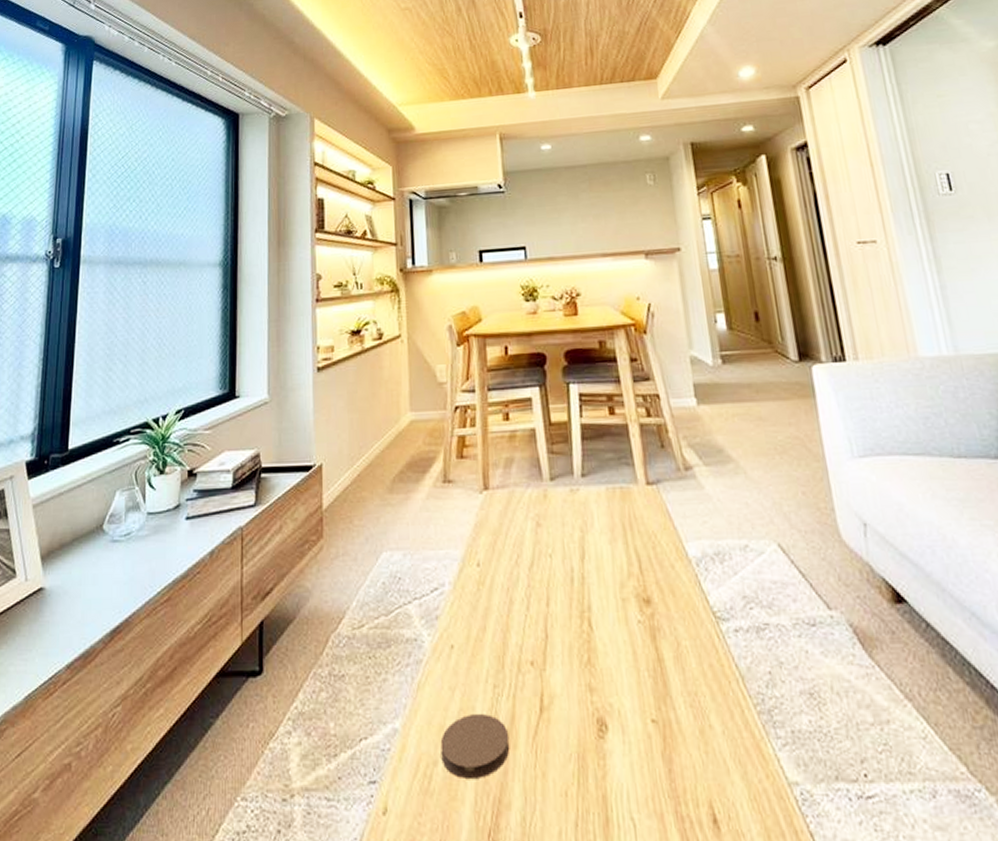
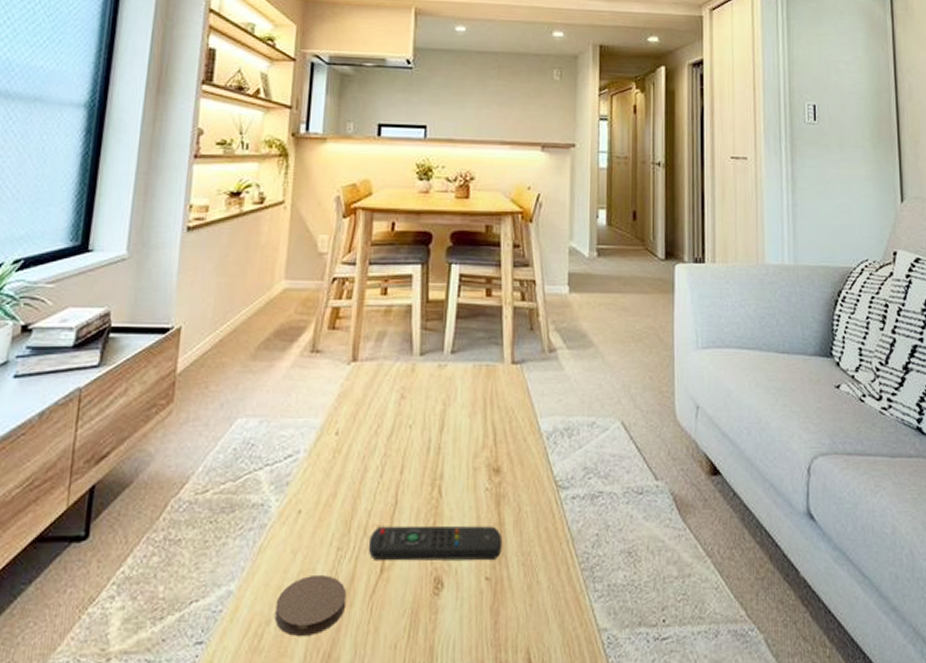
remote control: none [524,661,666,700] -> present [368,525,503,561]

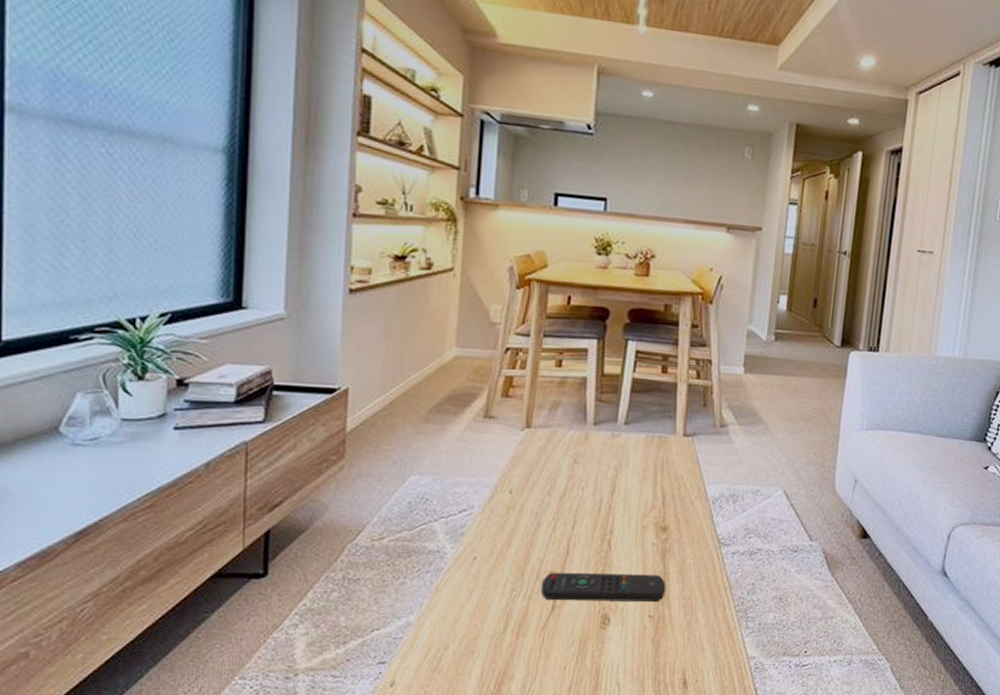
coaster: present [275,574,347,637] -> none [453,610,520,660]

